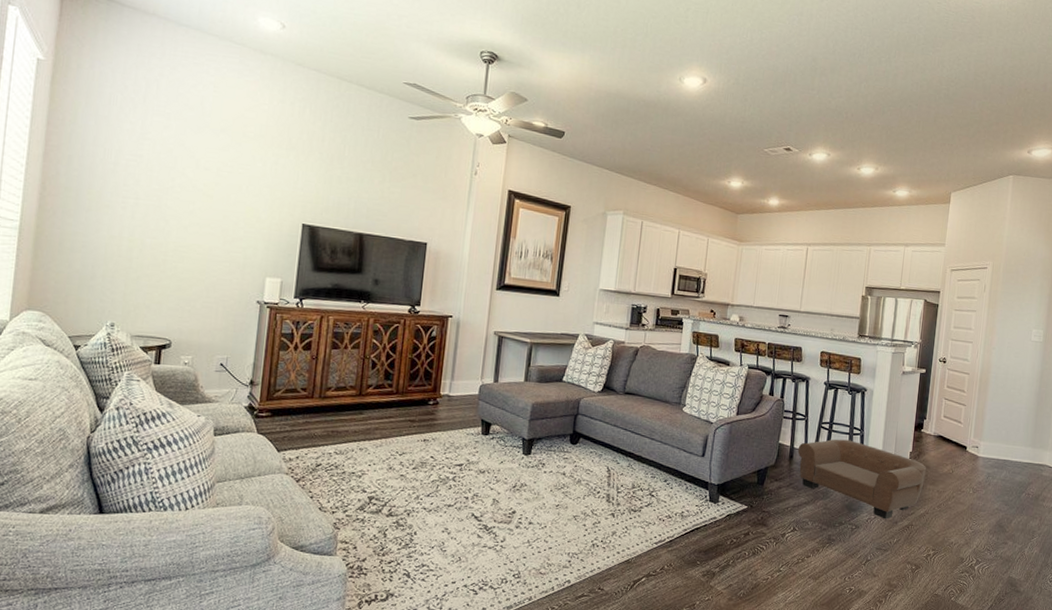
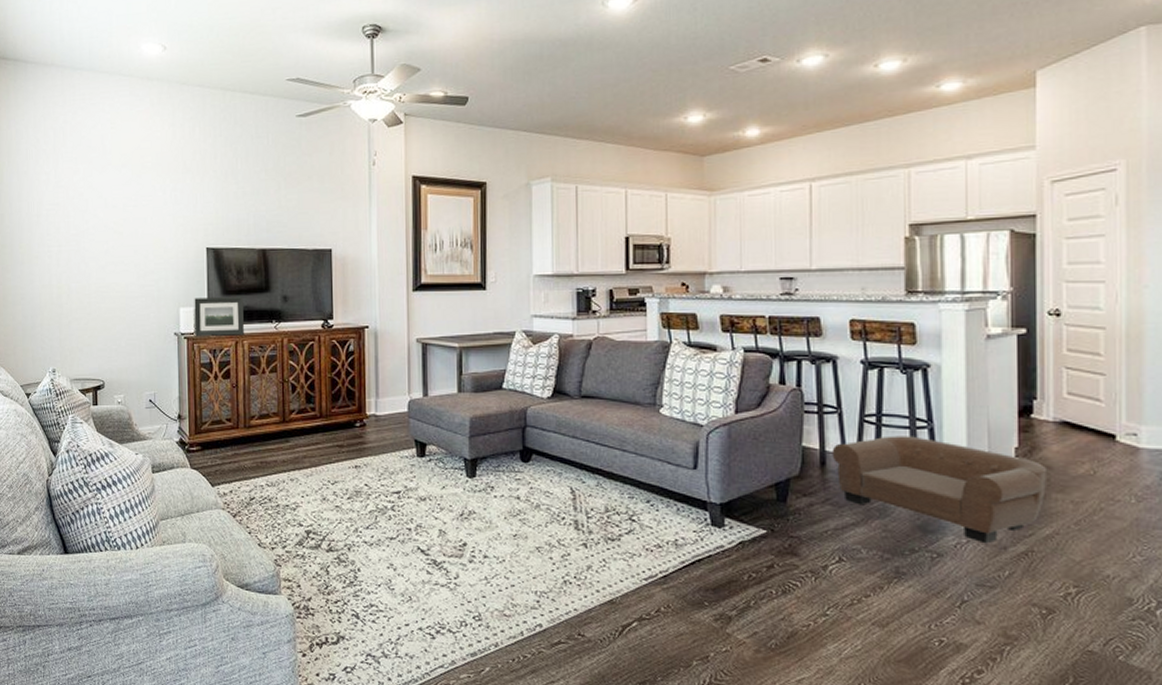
picture frame: none [279,270,334,311] -> present [194,297,244,337]

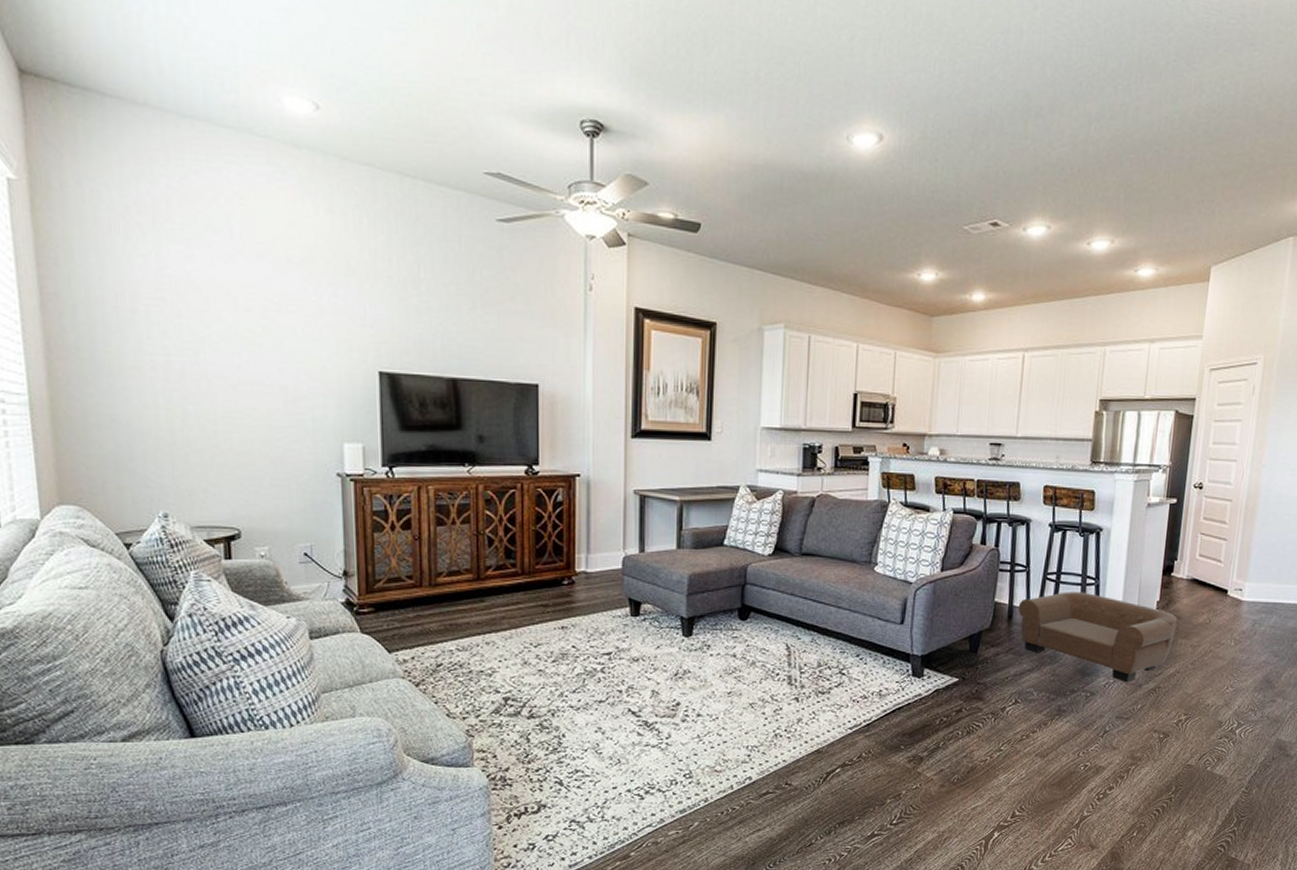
picture frame: present [194,297,244,337] -> none [363,432,429,480]

